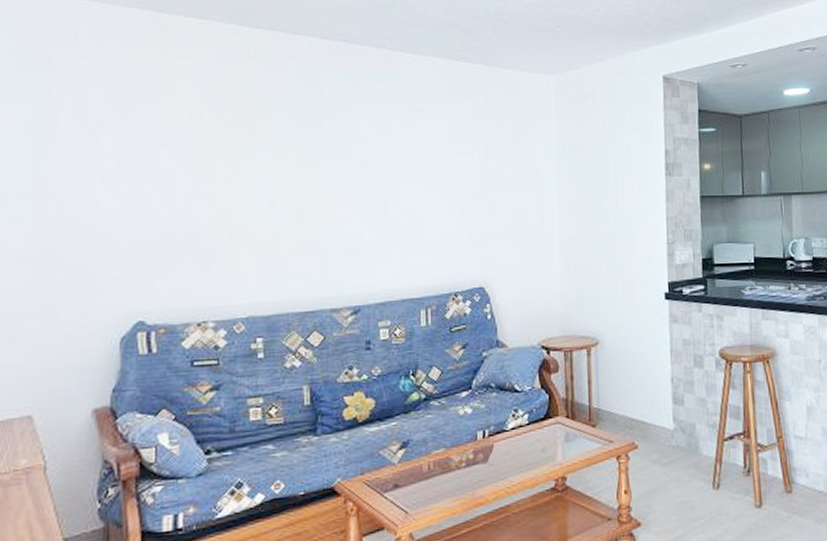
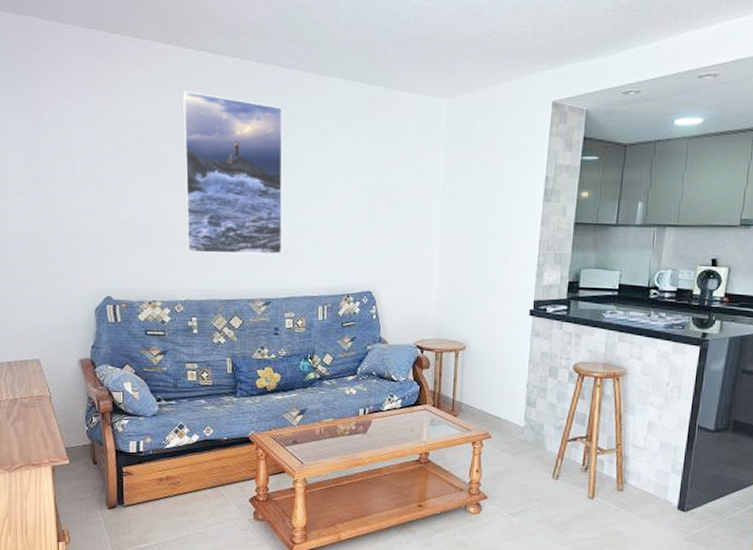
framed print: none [247,74,373,257] -> present [182,91,283,255]

